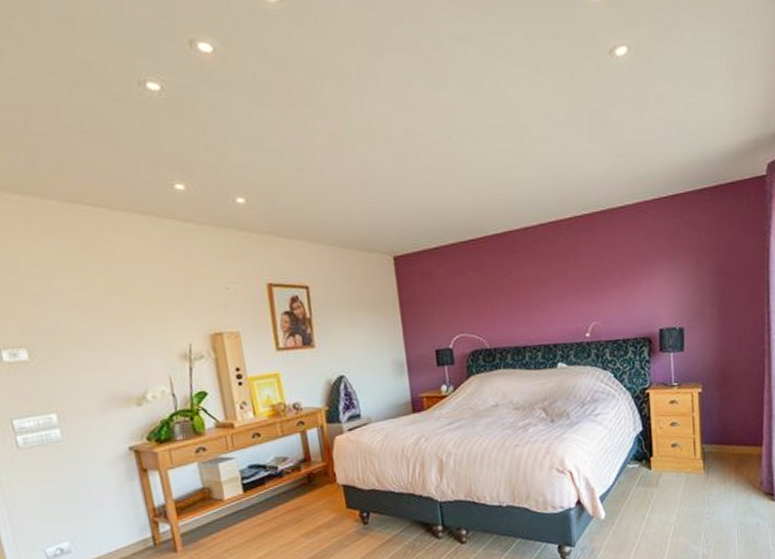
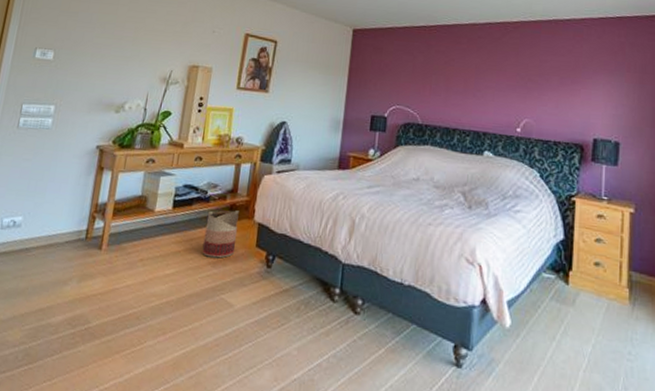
basket: none [284,478,326,530] -> present [202,210,239,258]

